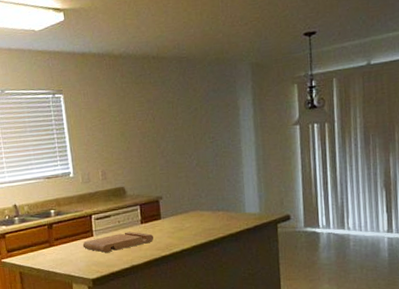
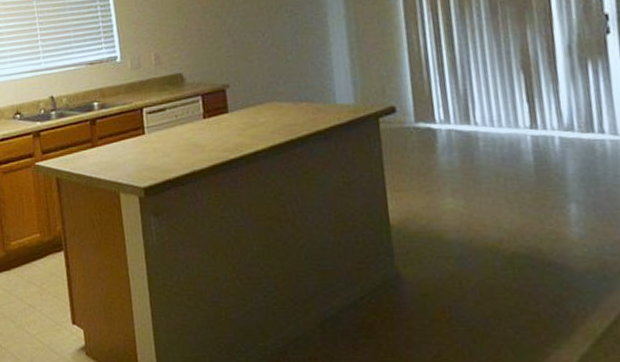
cutting board: present [82,231,154,253] -> none [132,128,220,155]

